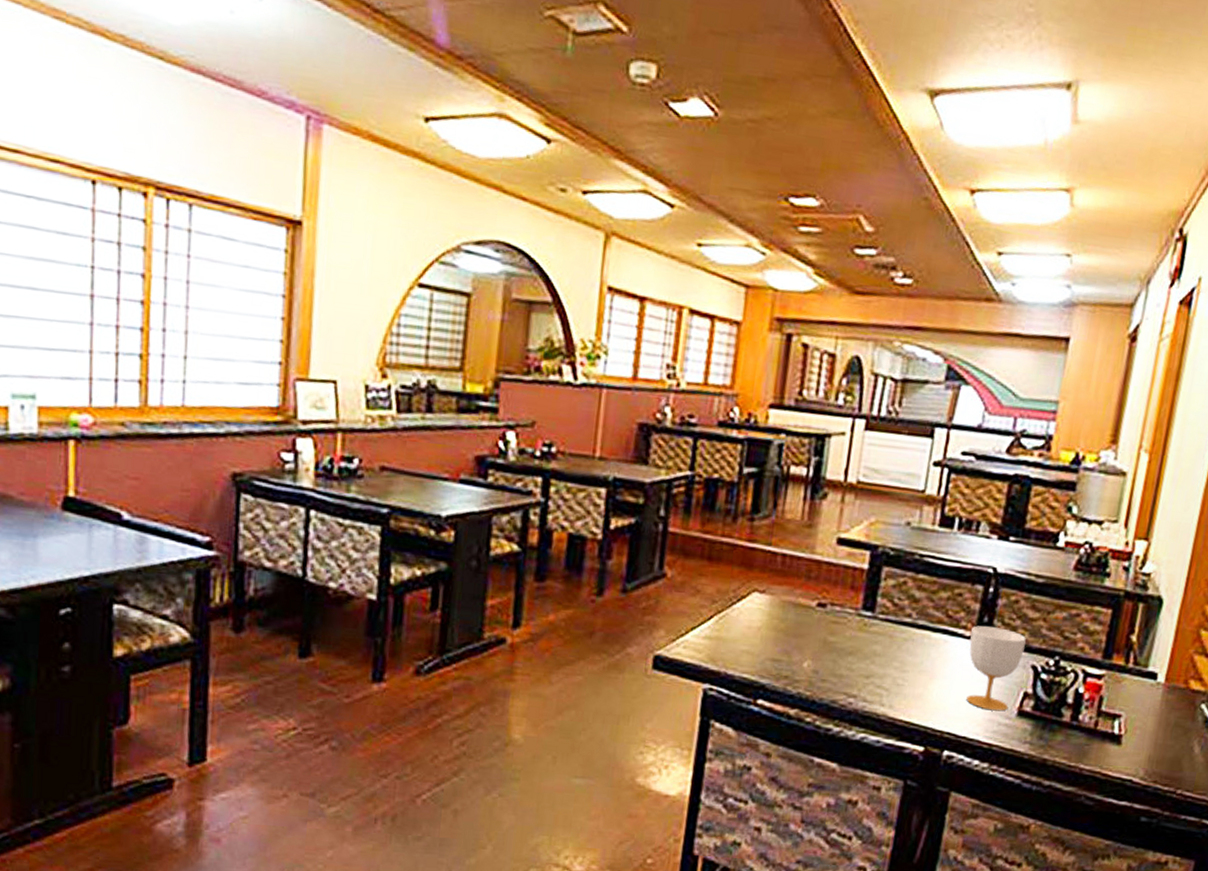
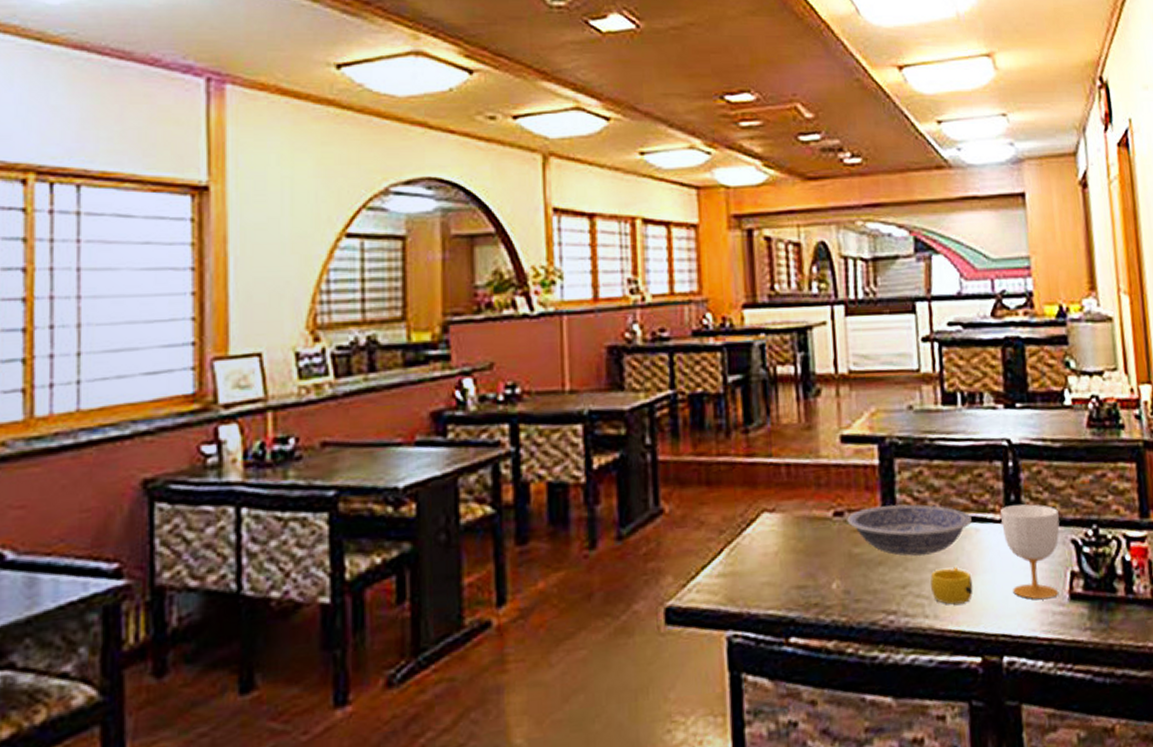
bowl: none [828,604,943,654] -> present [847,504,972,556]
cup: none [892,669,932,701] -> present [930,567,973,605]

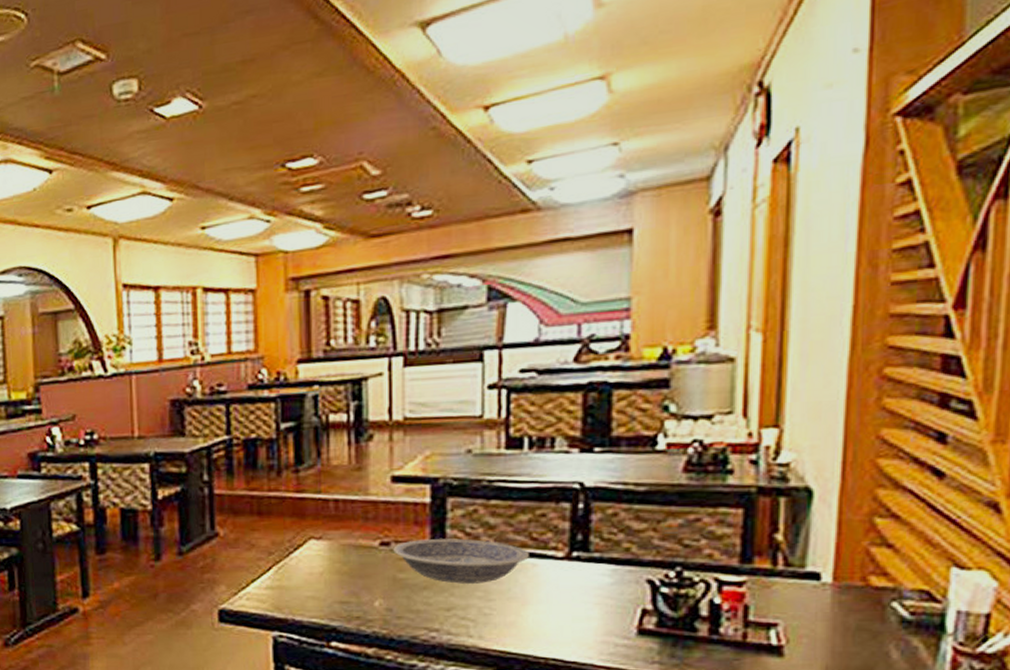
cup: present [930,567,973,605] -> none [478,596,524,628]
cup: present [1001,504,1060,600] -> none [564,544,634,632]

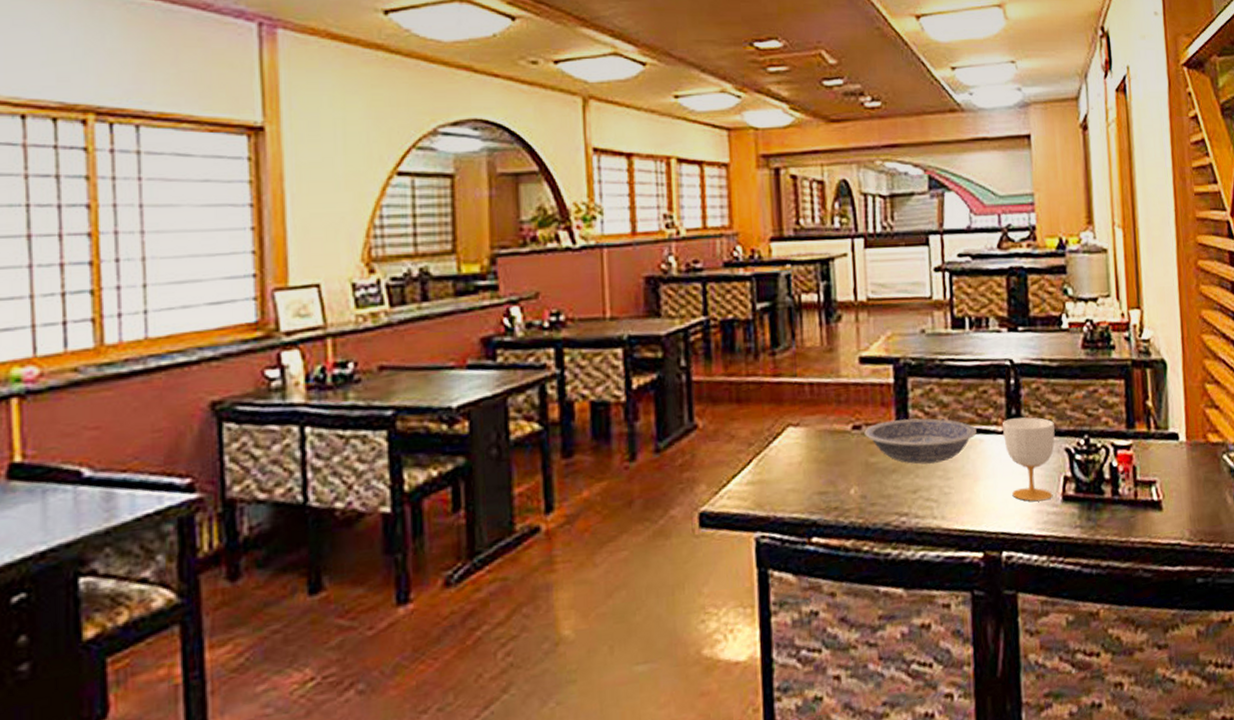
cup: none [564,544,634,632] -> present [1003,417,1055,502]

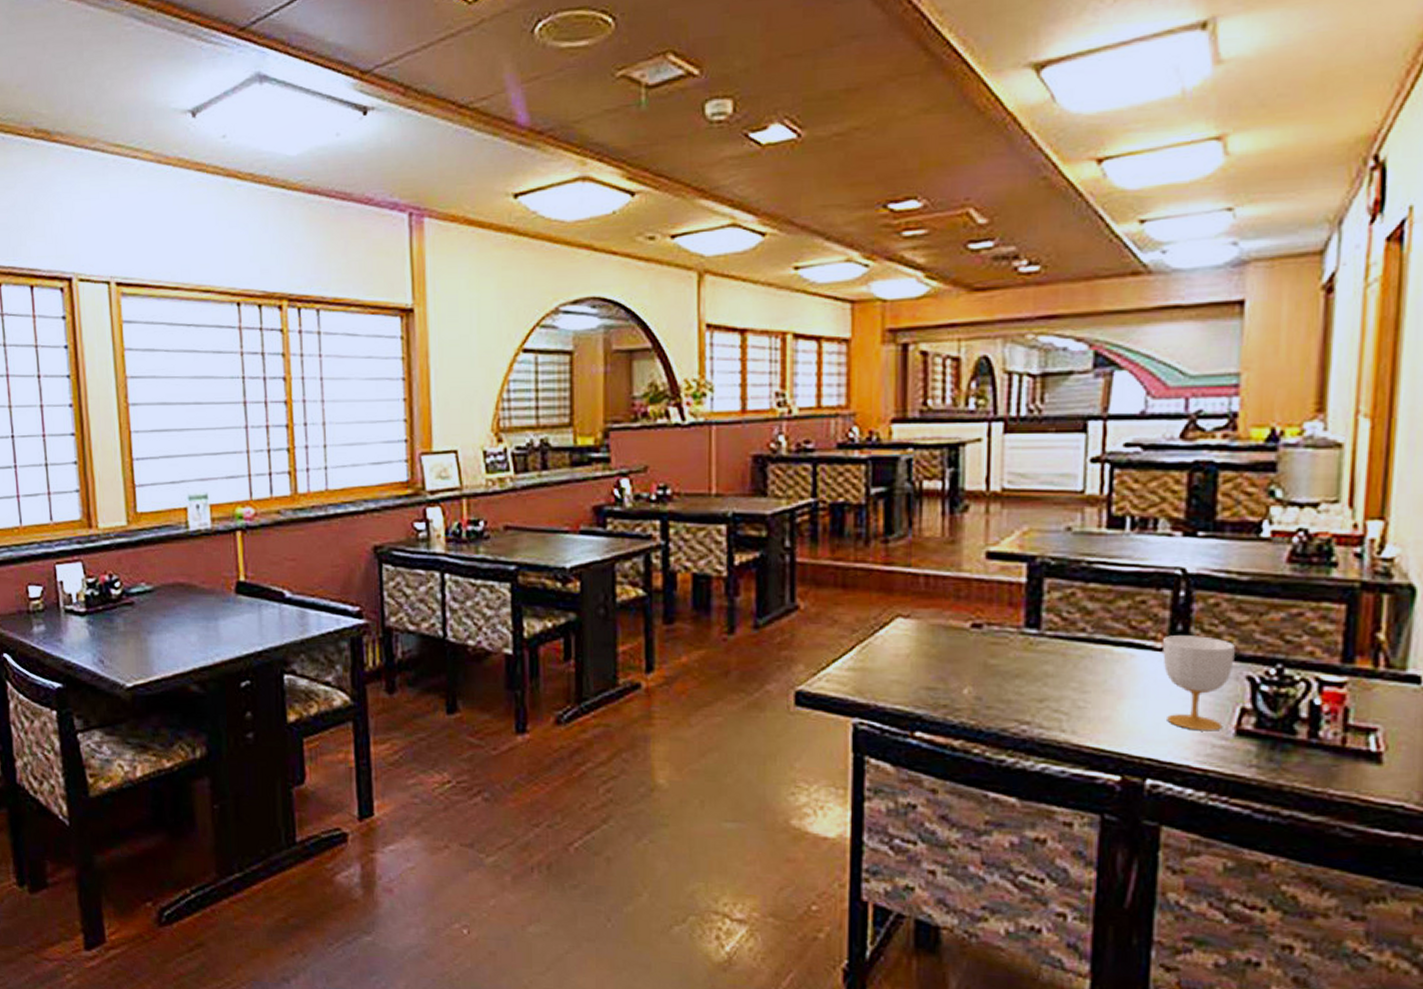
bowl: present [864,418,977,465] -> none [985,623,1127,673]

